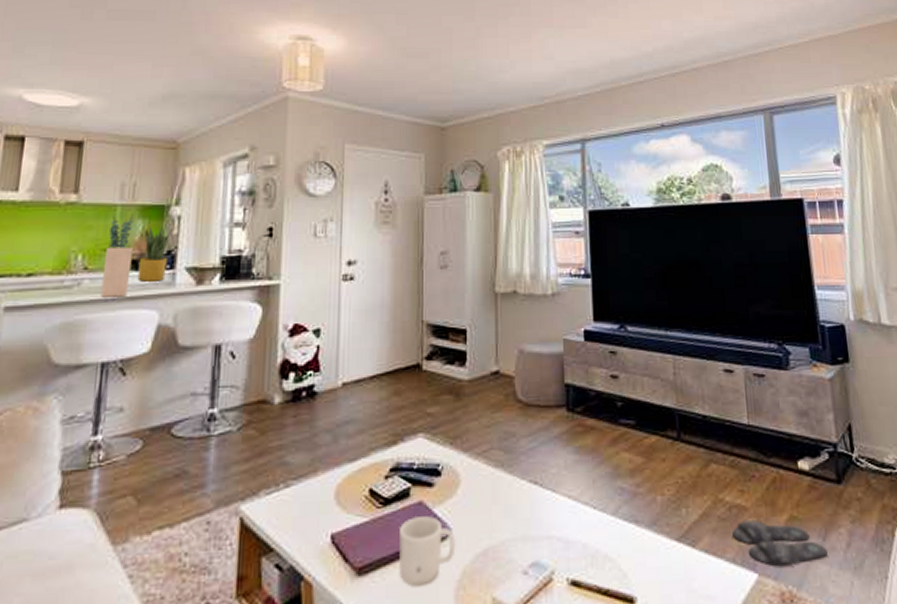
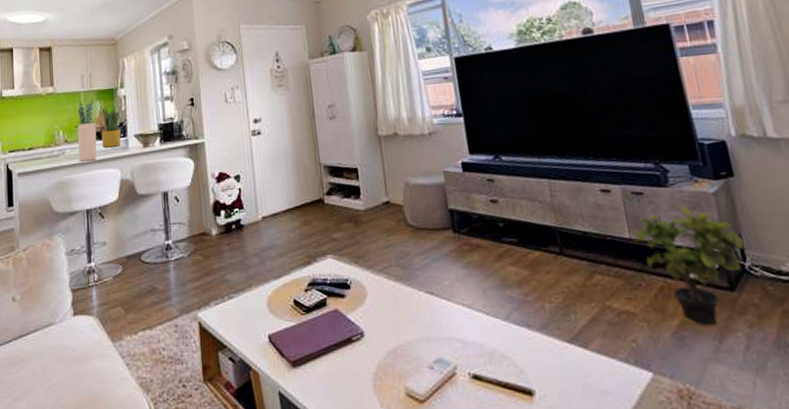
mug: present [399,516,456,586] -> none [321,321,370,376]
slippers: present [732,520,828,567] -> none [623,324,726,367]
potted plant: none [751,391,854,520] -> present [633,205,745,325]

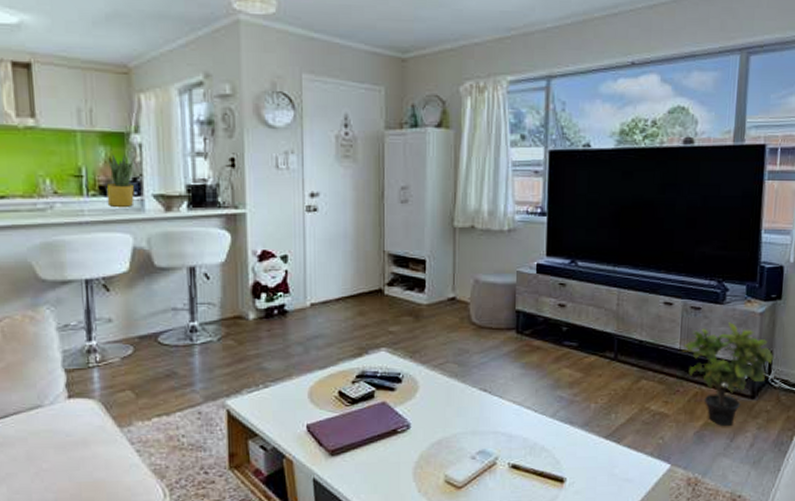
vase: present [78,98,97,162] -> none [72,141,100,220]

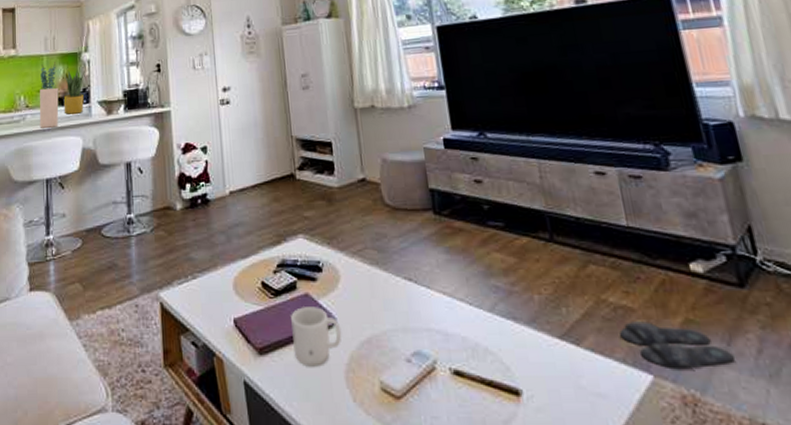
vase: none [72,141,100,220] -> present [39,62,59,128]
mug: none [366,413,415,465] -> present [291,307,342,367]
slippers: none [653,424,733,460] -> present [619,321,735,370]
potted plant: present [682,322,774,426] -> none [630,191,757,324]

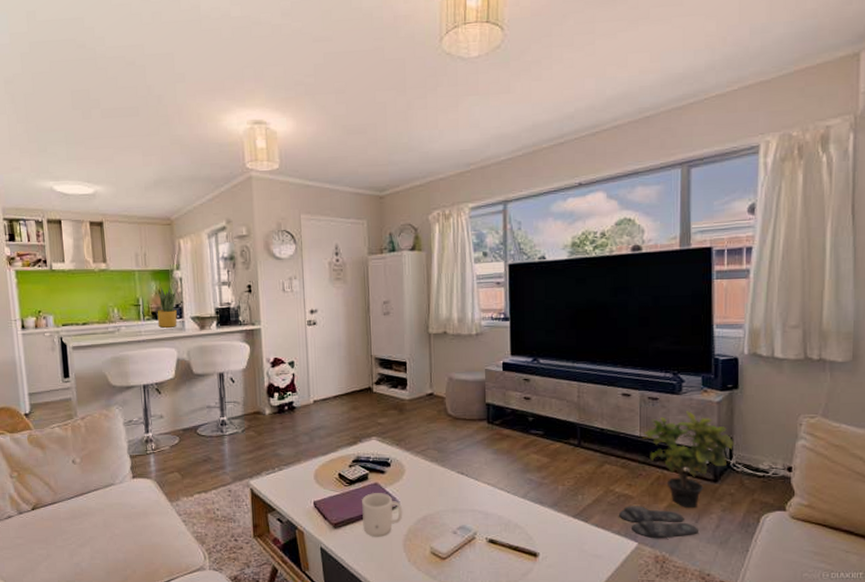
vase: present [39,62,59,128] -> none [133,278,153,339]
potted plant: none [630,191,757,324] -> present [642,411,735,508]

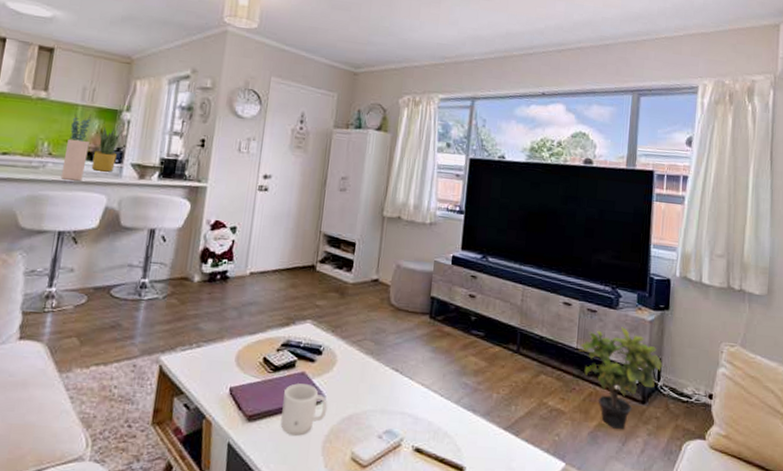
vase: none [133,278,153,339] -> present [60,114,92,181]
slippers: present [619,506,698,539] -> none [550,421,624,461]

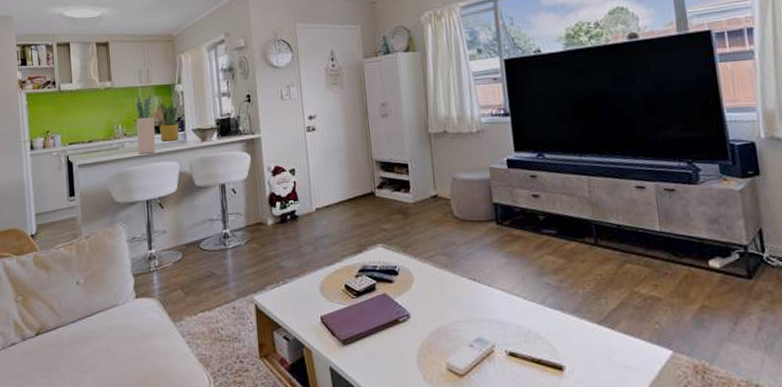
mug: present [280,383,328,436] -> none [370,304,415,353]
potted plant: present [578,327,663,429] -> none [663,201,765,309]

